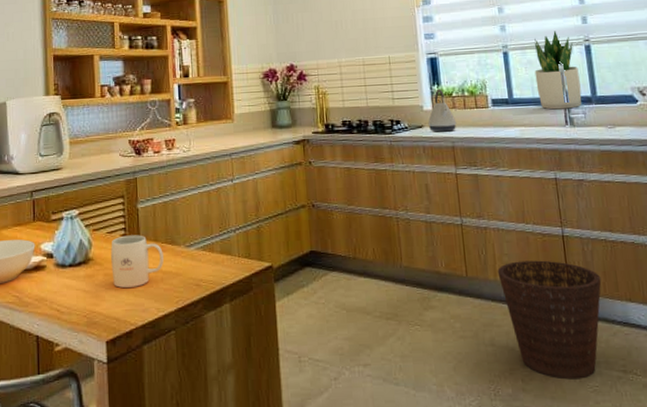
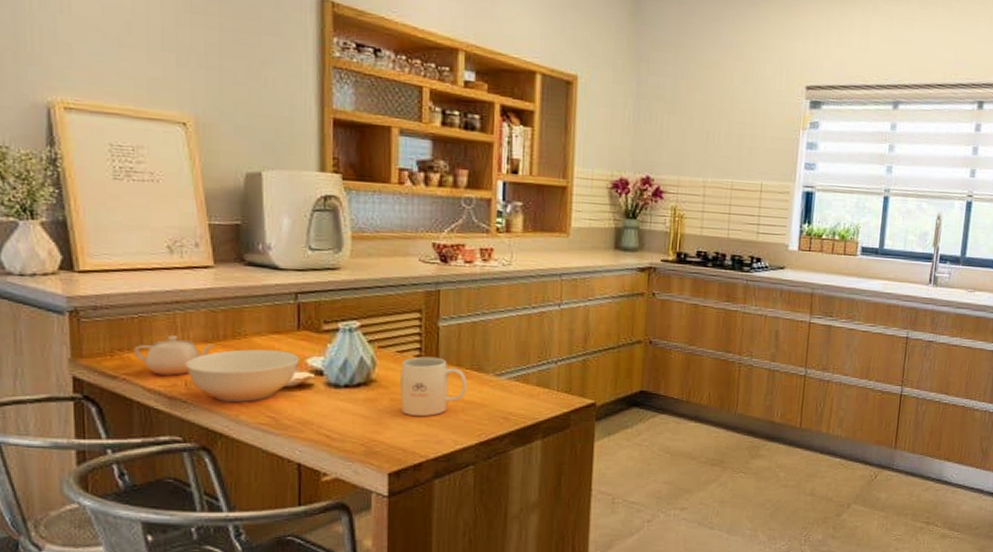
kettle: present [427,89,457,132] -> none [790,229,821,277]
basket: present [497,260,602,380] -> none [831,416,927,529]
planter: present [534,31,582,110] -> none [909,180,956,267]

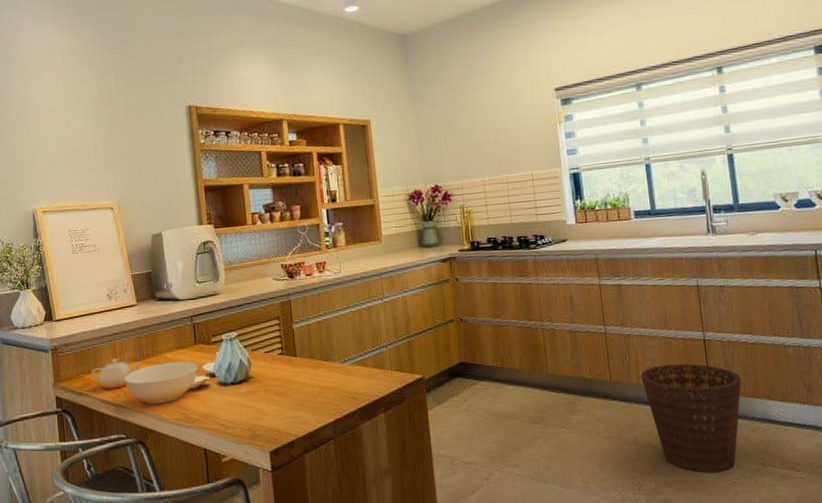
mug: present [400,356,468,416] -> none [269,353,321,403]
basket: none [831,416,927,529] -> present [640,363,742,473]

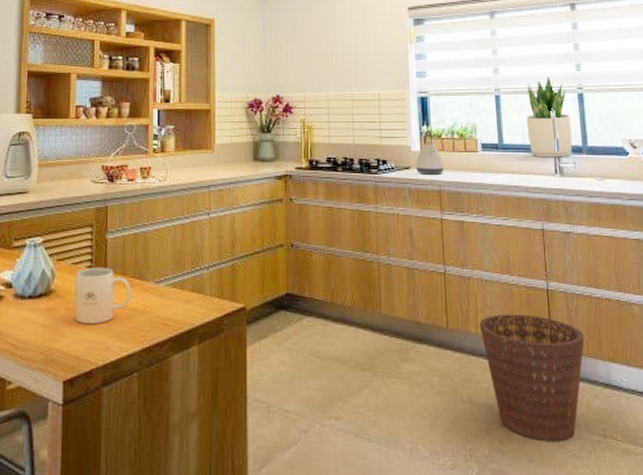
mug: none [269,353,321,403] -> present [74,267,132,324]
kettle: none [571,204,600,246] -> present [415,130,445,175]
planter: none [677,141,724,219] -> present [526,76,573,158]

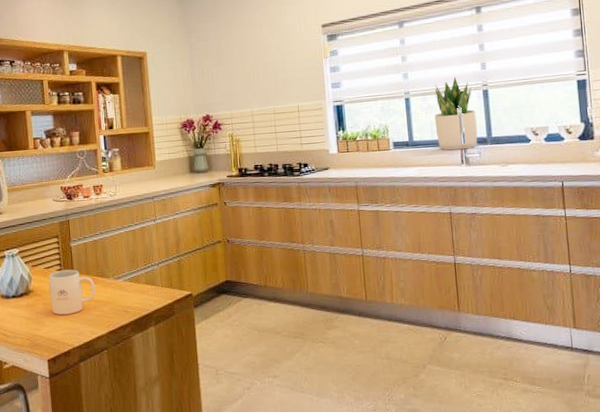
kettle: present [415,130,445,175] -> none [333,134,360,174]
basket: present [479,314,585,442] -> none [394,285,489,386]

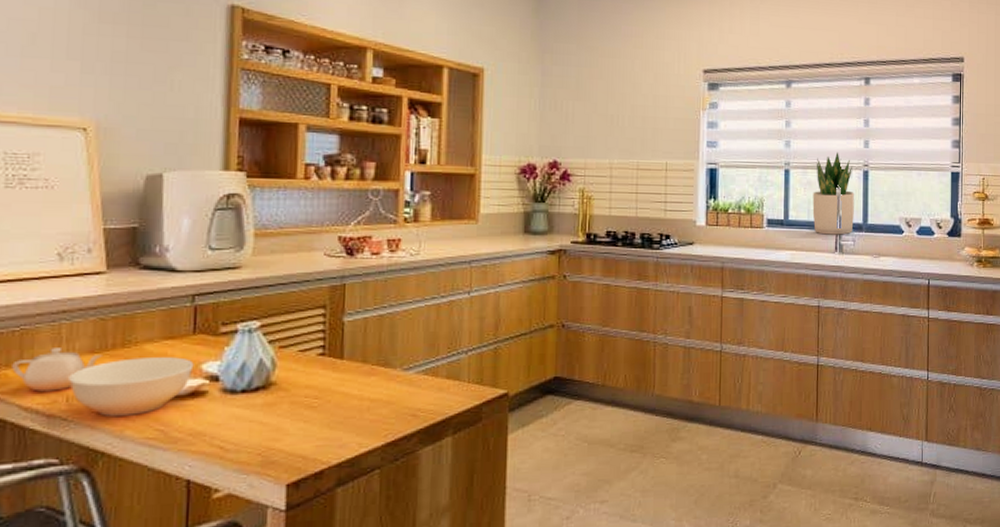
mug: present [48,269,96,315] -> none [301,354,374,419]

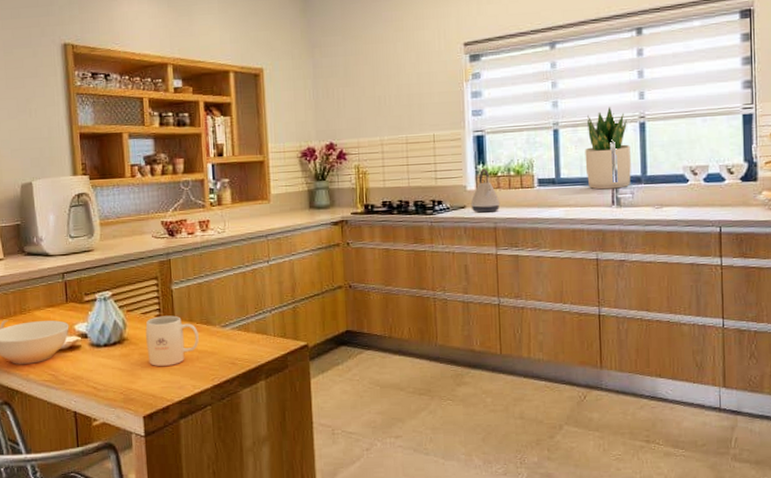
mug: none [301,354,374,419] -> present [145,315,200,366]
kettle: none [699,204,729,251] -> present [470,169,501,213]

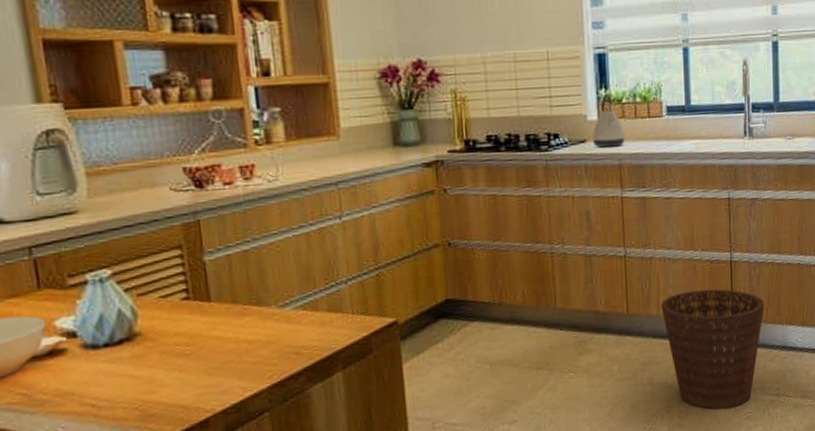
mug: present [145,315,200,366] -> none [167,296,249,367]
basket: none [531,338,634,449] -> present [661,289,765,410]
planter: present [585,107,631,190] -> none [716,22,764,119]

